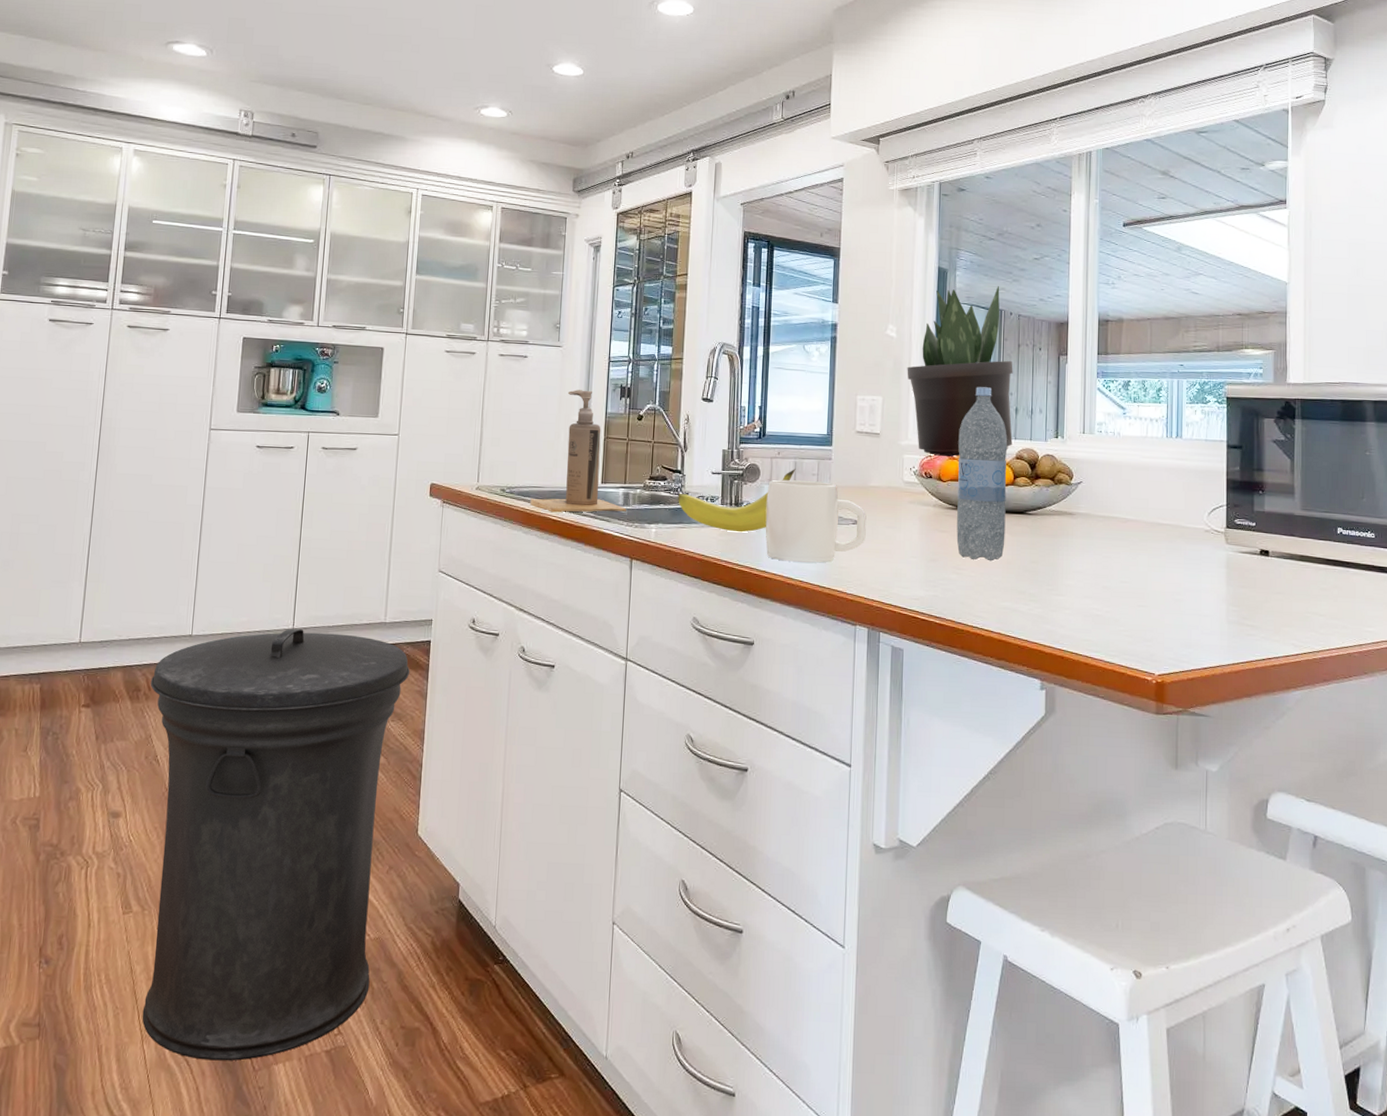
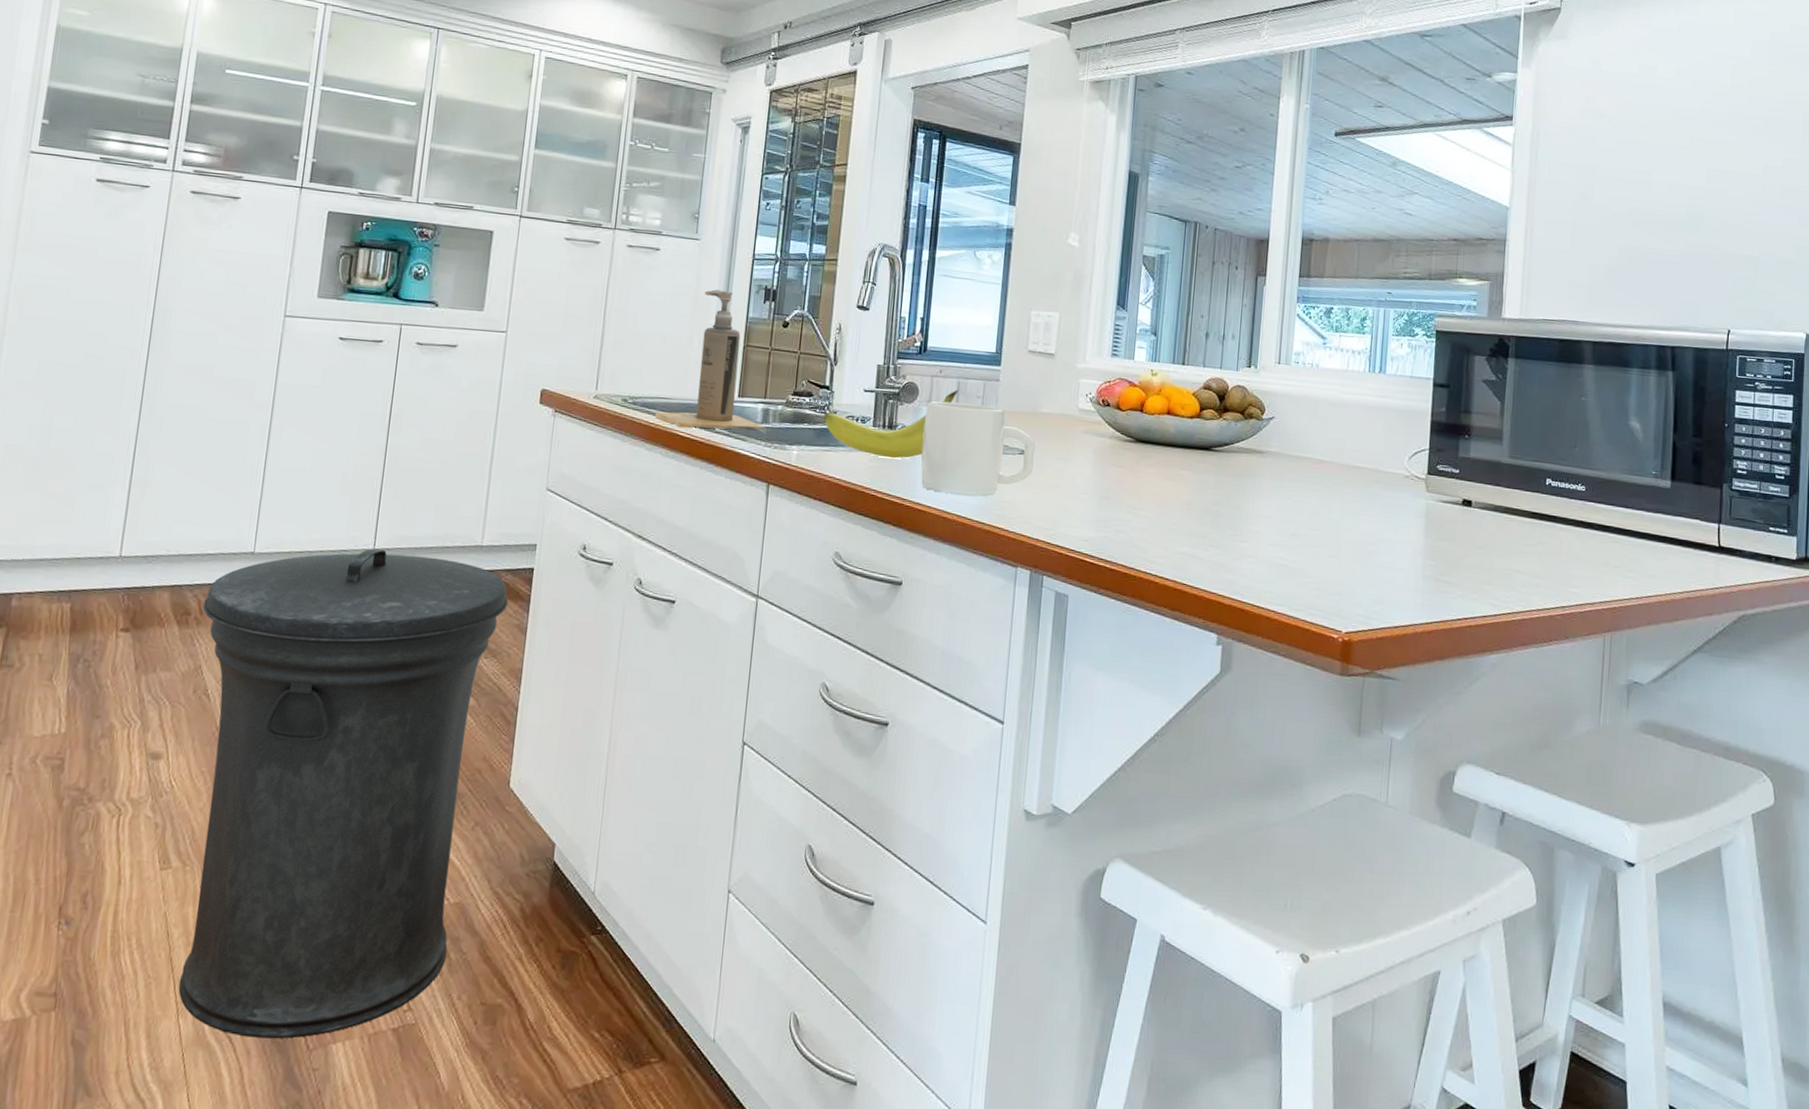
planter: present [907,286,1013,456] -> none [1088,195,1206,383]
water bottle: present [956,387,1008,562] -> none [1133,306,1195,502]

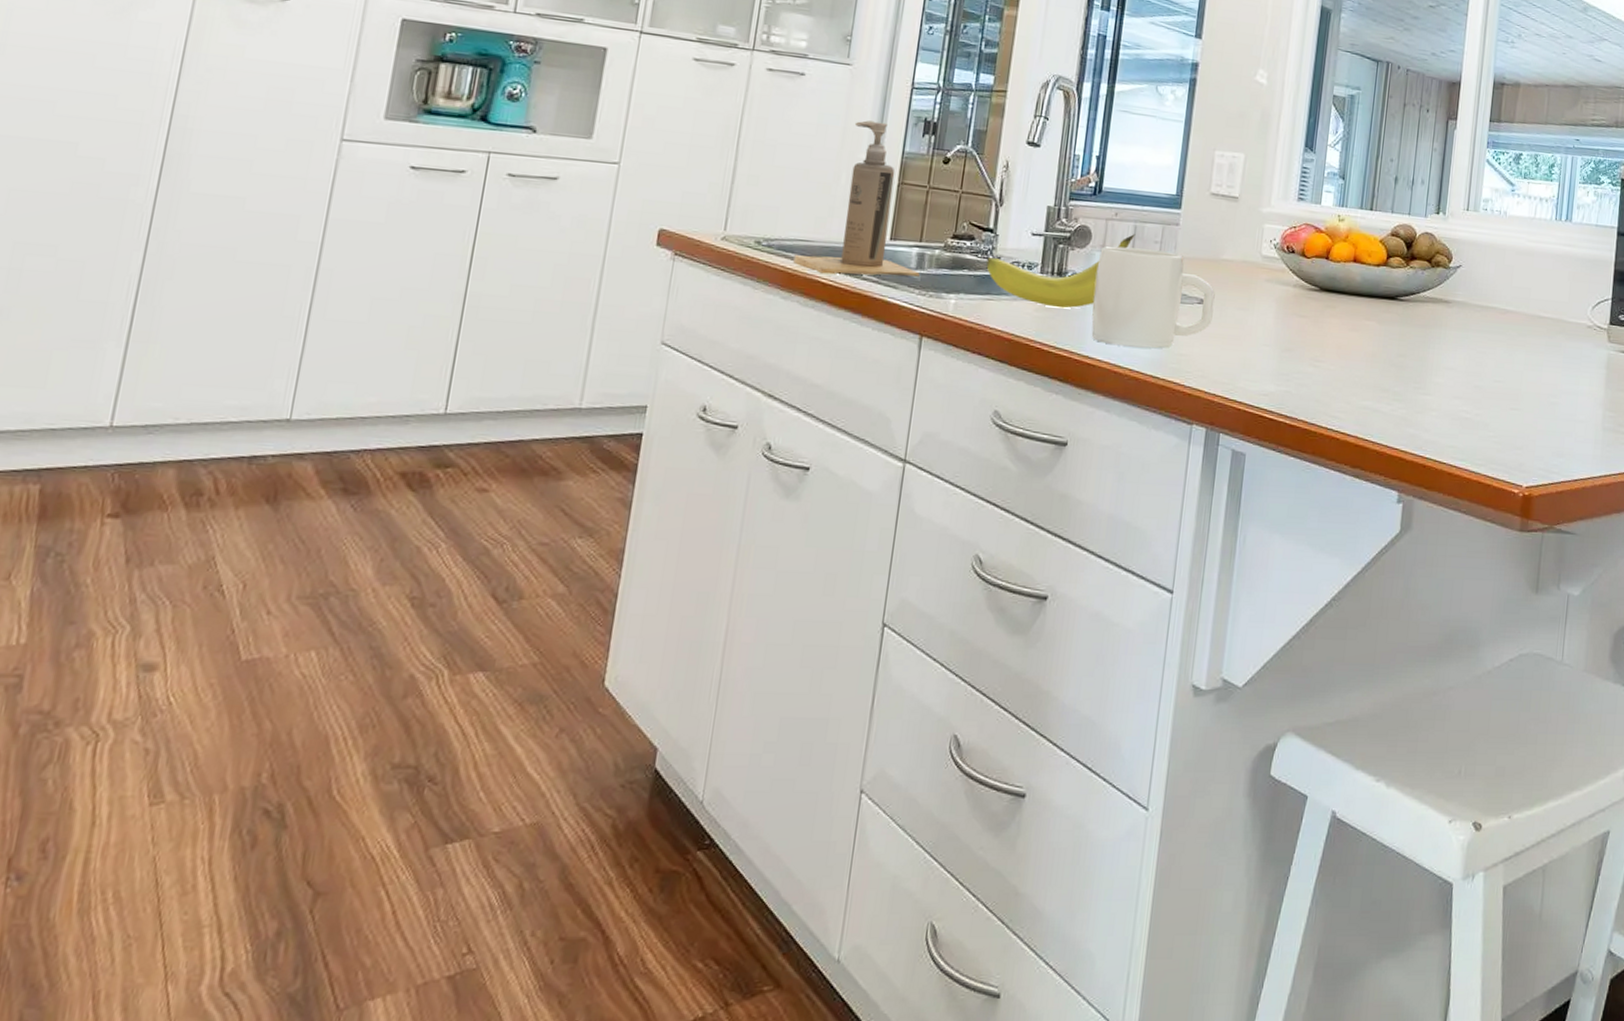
trash can: present [178,548,509,1039] -> none [168,413,611,1001]

